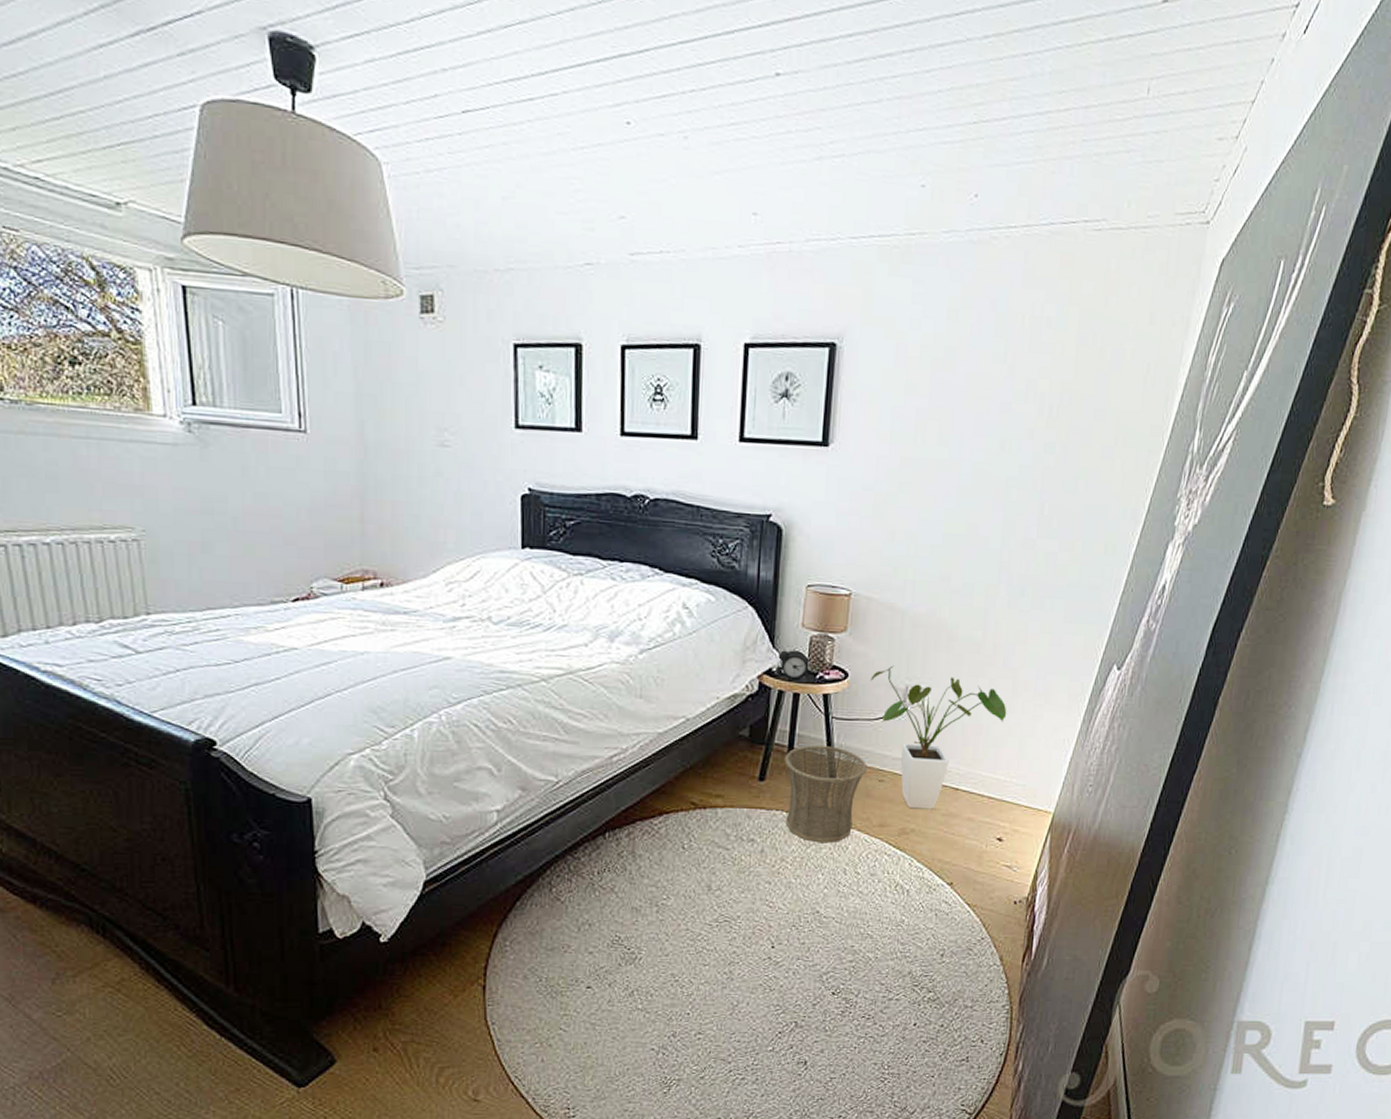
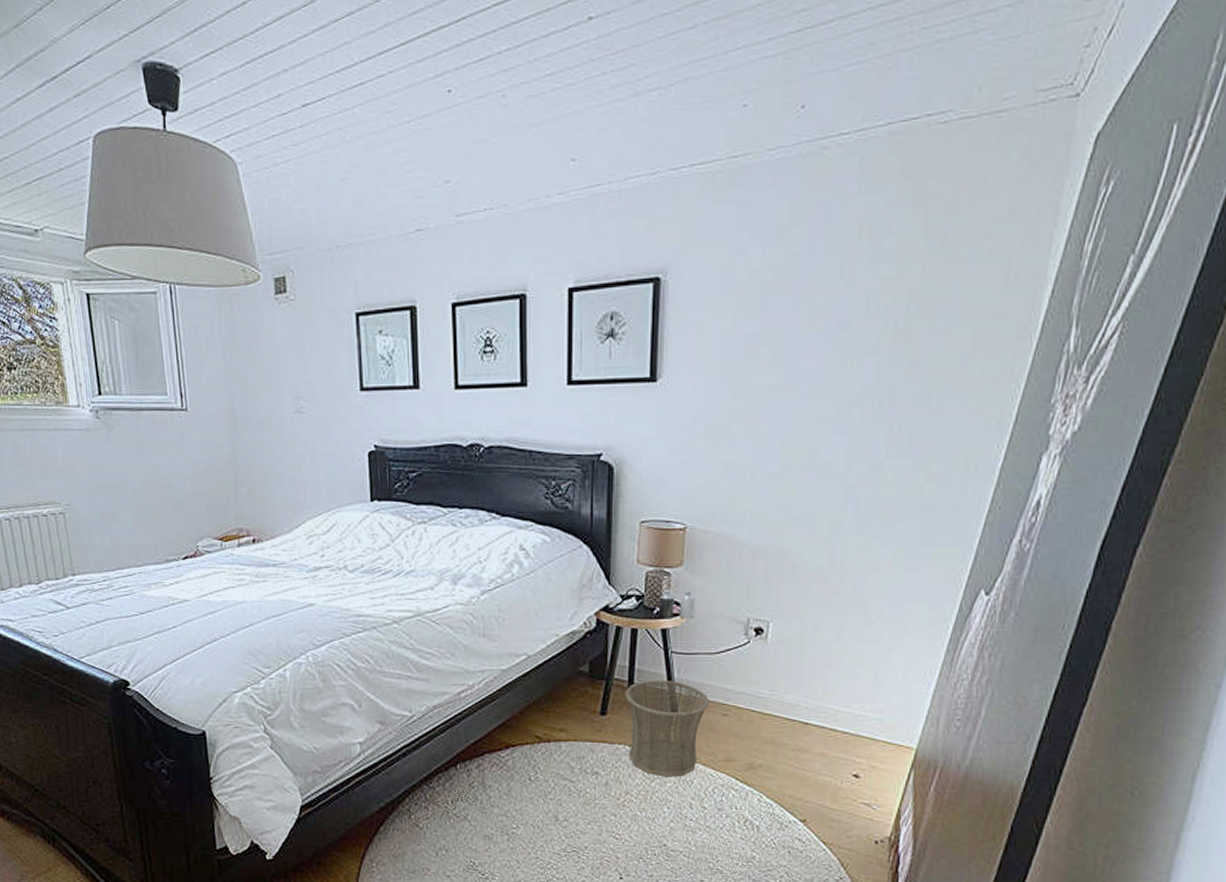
alarm clock: present [774,650,812,680] -> none [611,586,649,616]
candle: none [820,655,858,686] -> present [658,590,696,620]
house plant: present [870,665,1007,810] -> none [710,598,859,744]

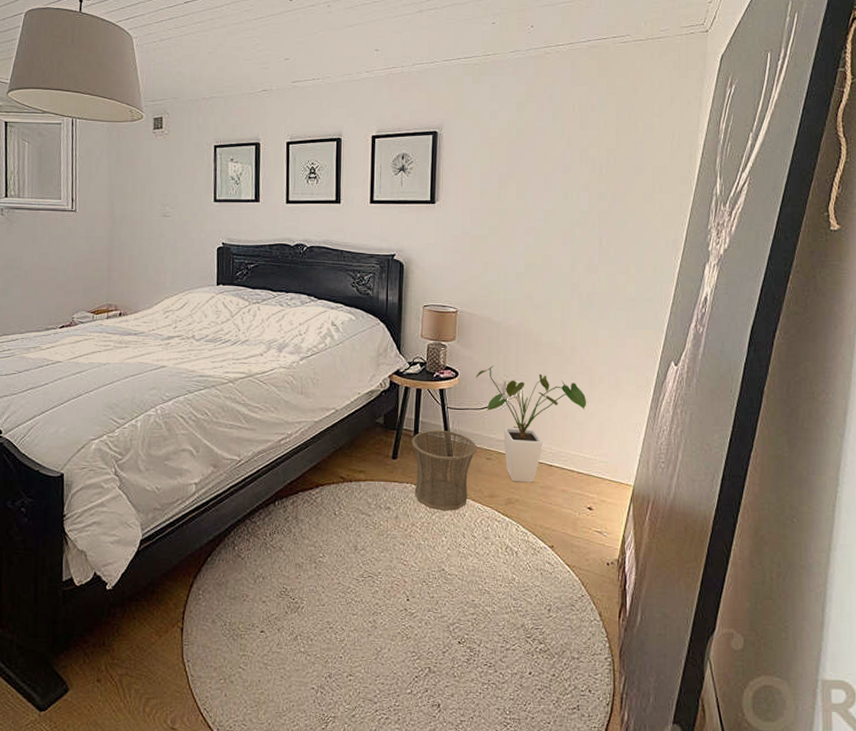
candle: present [658,590,696,620] -> none [437,358,466,382]
house plant: none [710,598,859,744] -> present [476,365,587,483]

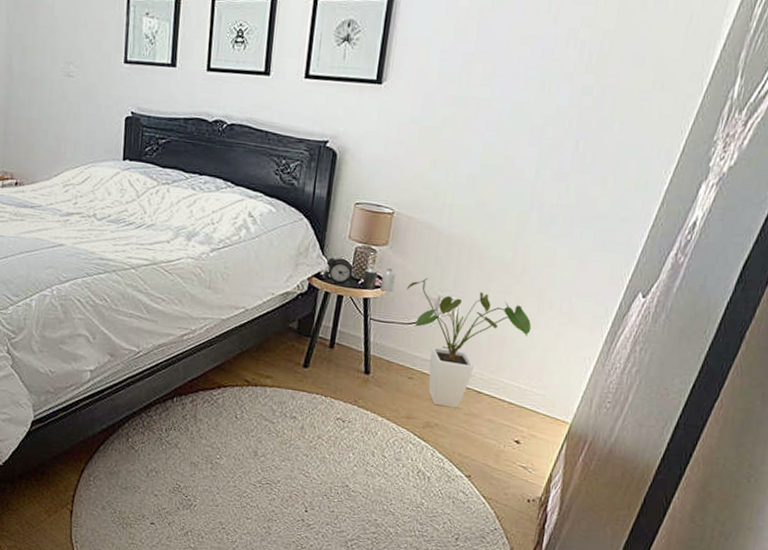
alarm clock: none [401,355,430,379] -> present [322,257,356,284]
basket: present [411,430,477,511] -> none [324,341,399,428]
candle: none [437,358,466,382] -> present [362,264,396,293]

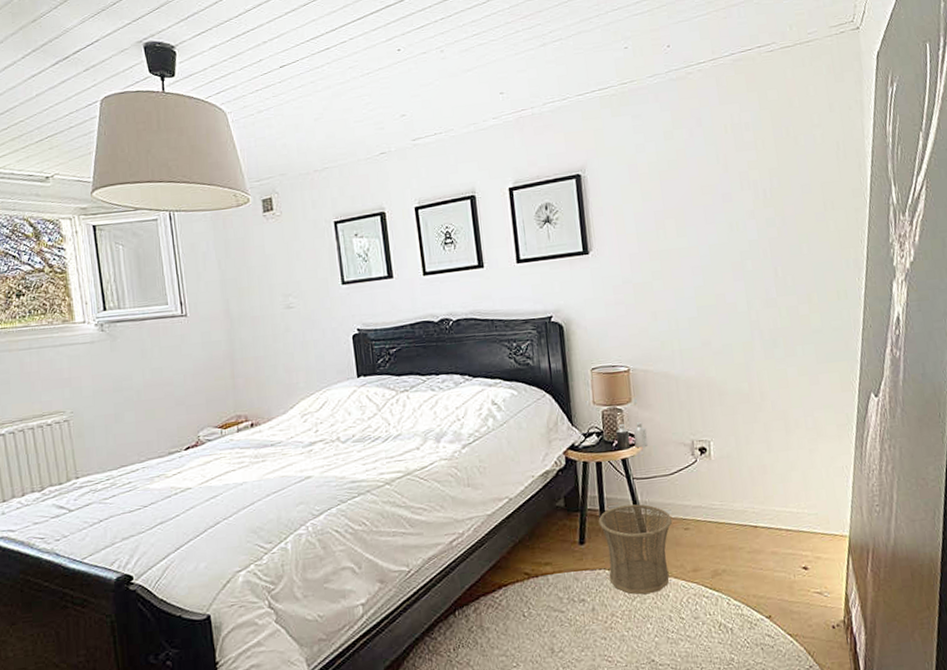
alarm clock: present [322,257,356,284] -> none [577,425,607,451]
basket: none [324,341,399,428] -> present [598,504,673,595]
house plant: present [406,277,532,408] -> none [660,424,786,551]

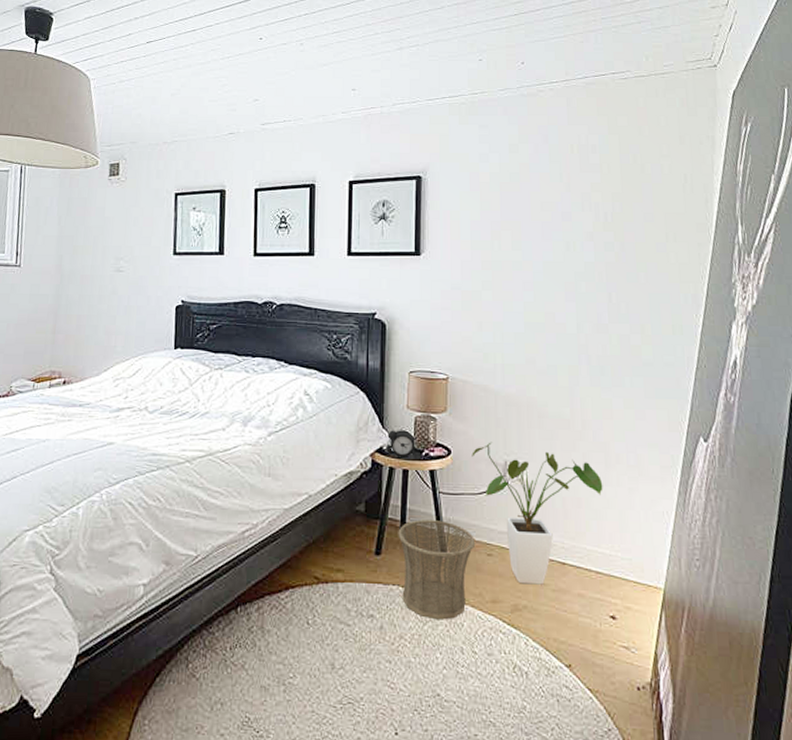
alarm clock: none [577,425,607,451] -> present [385,430,418,458]
candle: present [615,422,648,450] -> none [426,433,459,462]
house plant: none [660,424,786,551] -> present [472,442,603,585]

